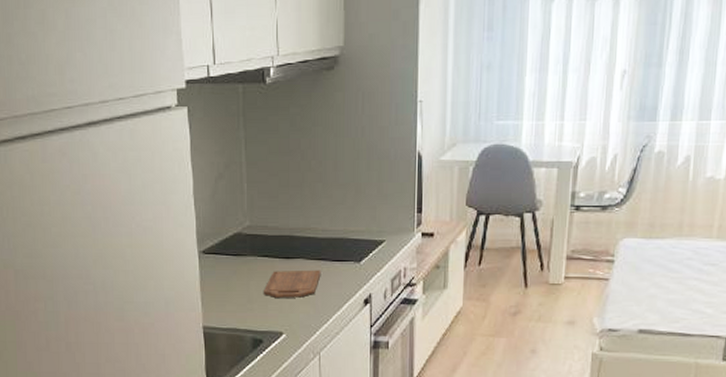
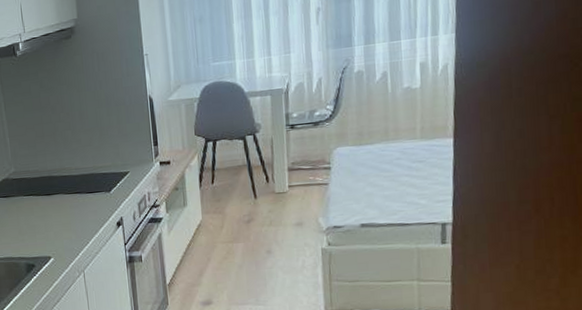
cutting board: present [263,270,321,298] -> none [31,201,78,229]

